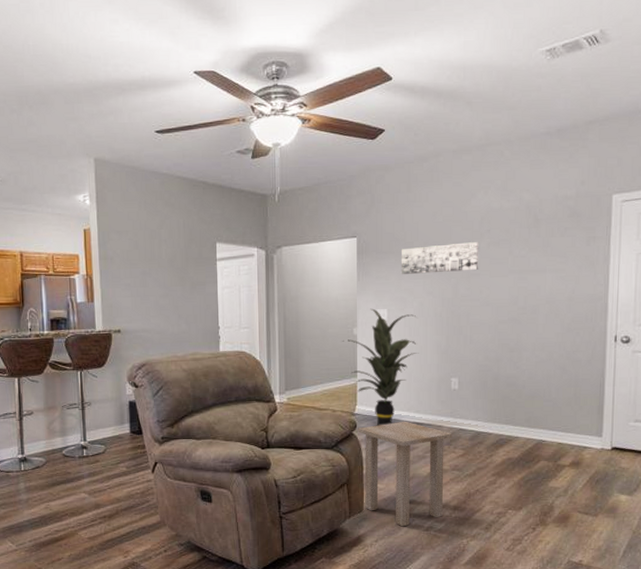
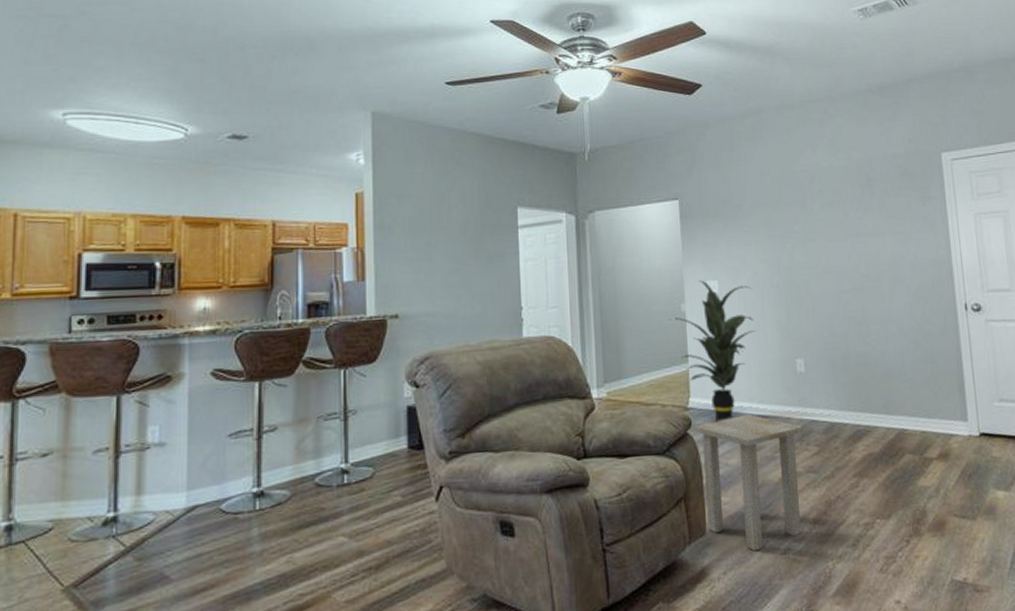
wall art: present [401,242,479,274] -> none [729,203,814,240]

